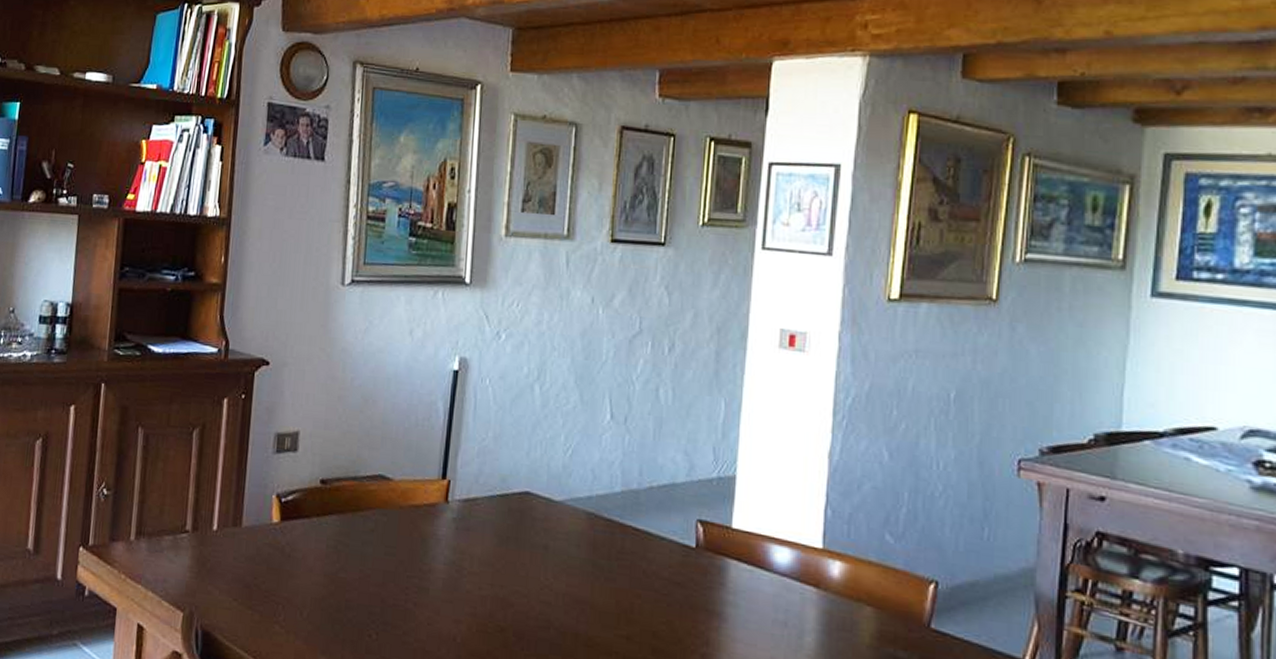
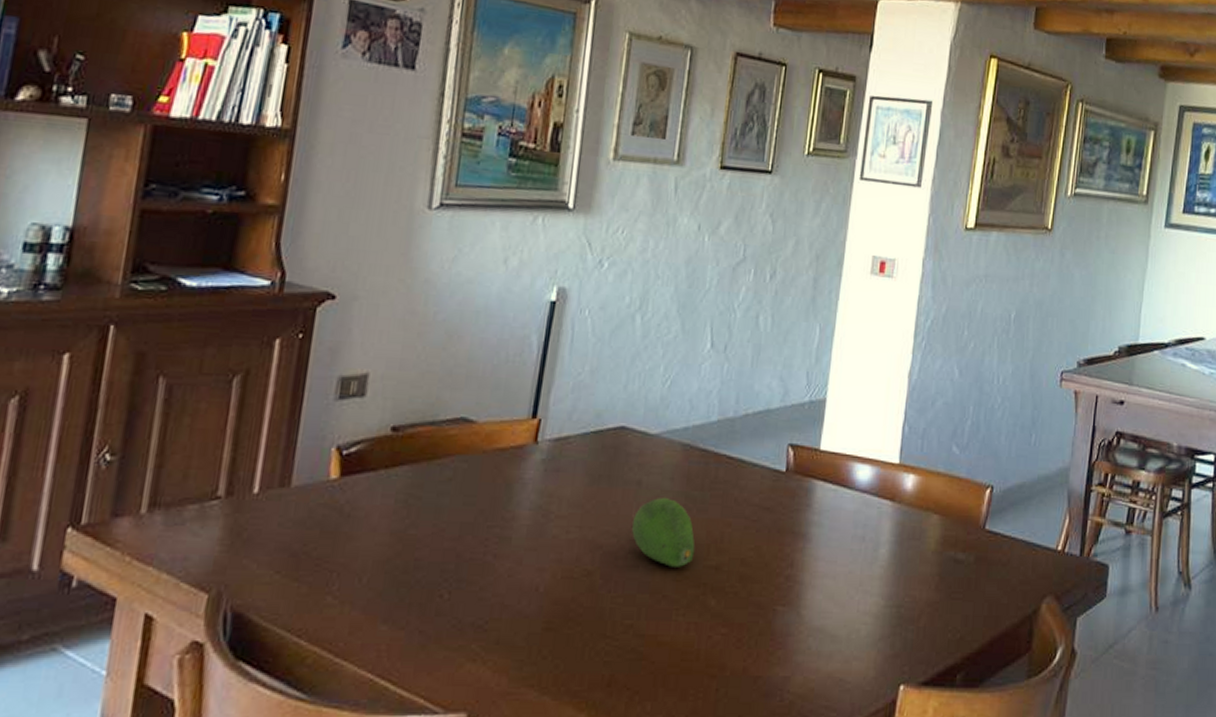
fruit: none [541,562,605,634] -> present [632,497,696,567]

